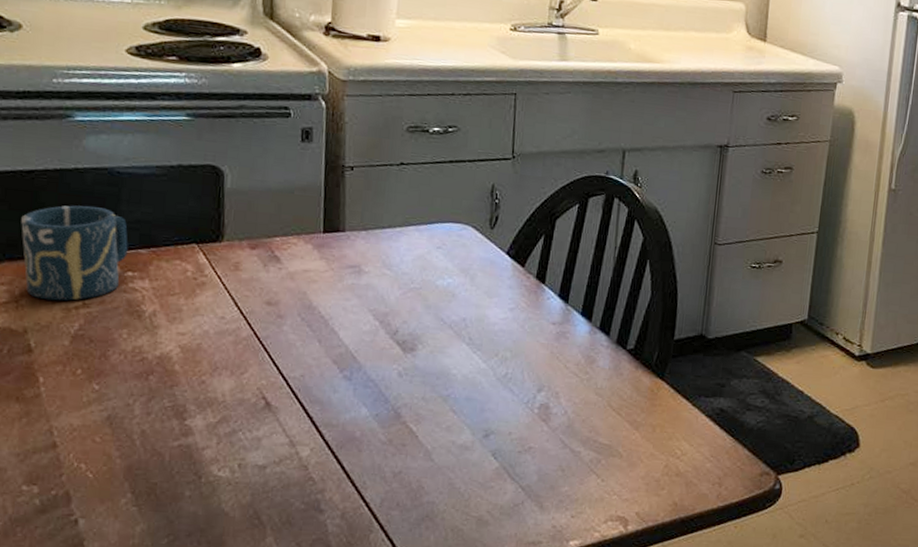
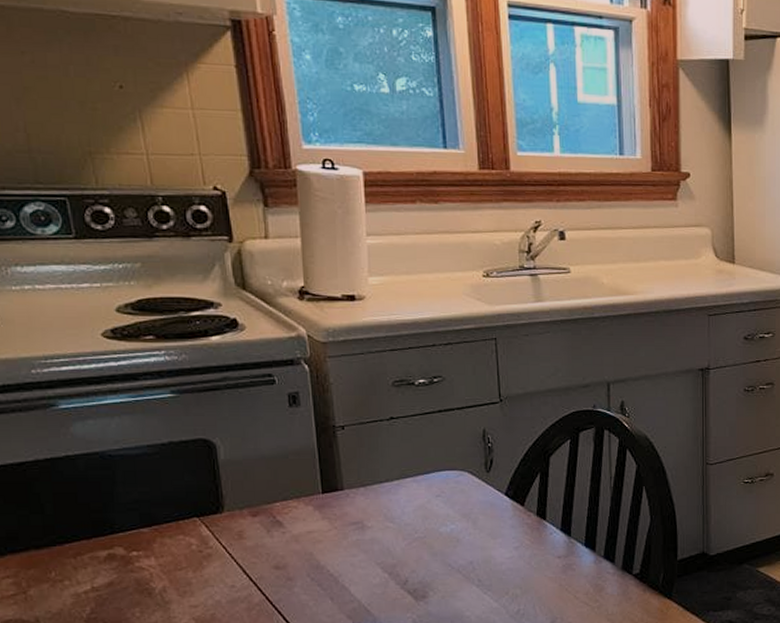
cup: present [21,205,128,301] -> none [18,491,130,588]

